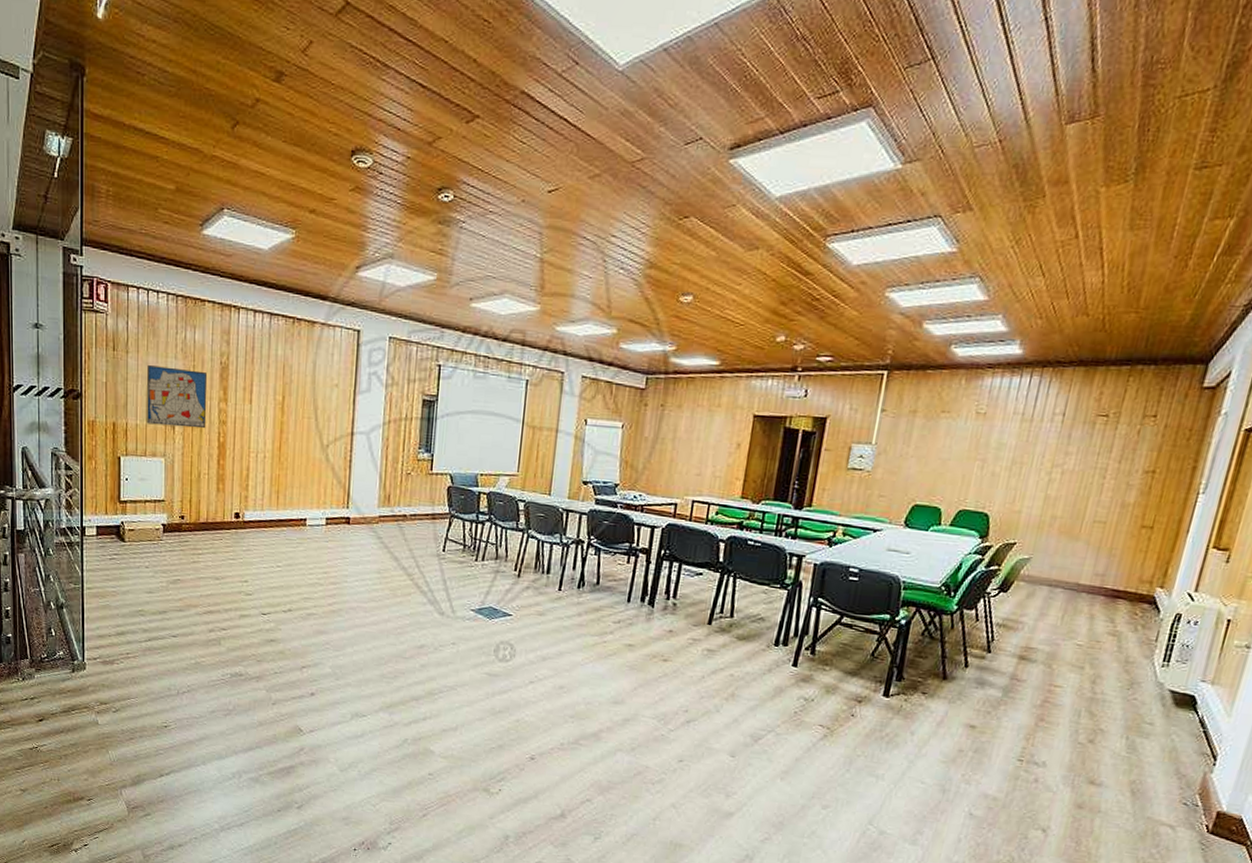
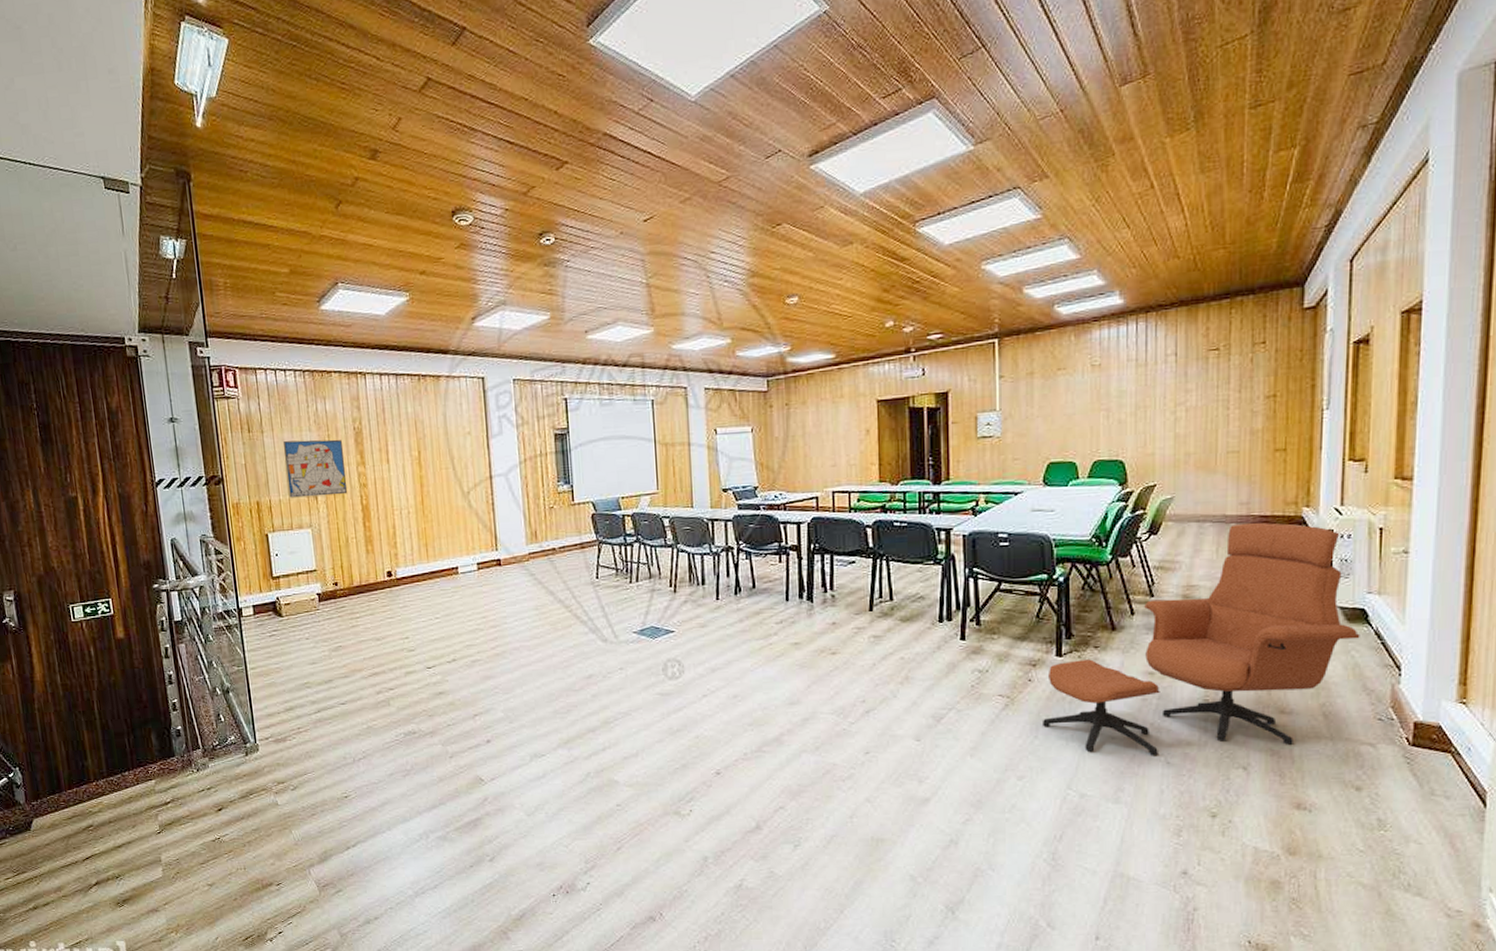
armchair: none [857,594,1188,815] -> present [1043,522,1360,756]

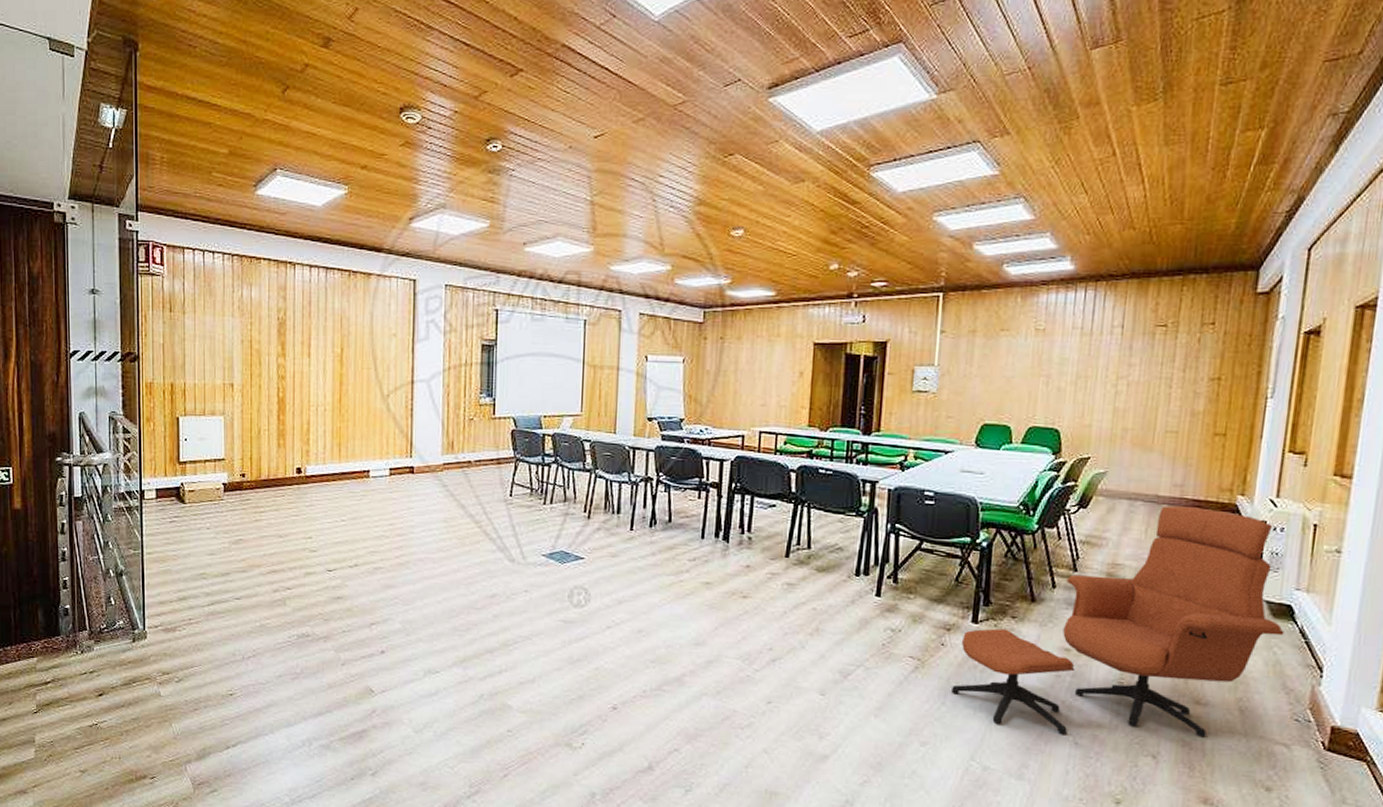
wall art: present [284,439,348,498] -> none [205,325,265,385]

